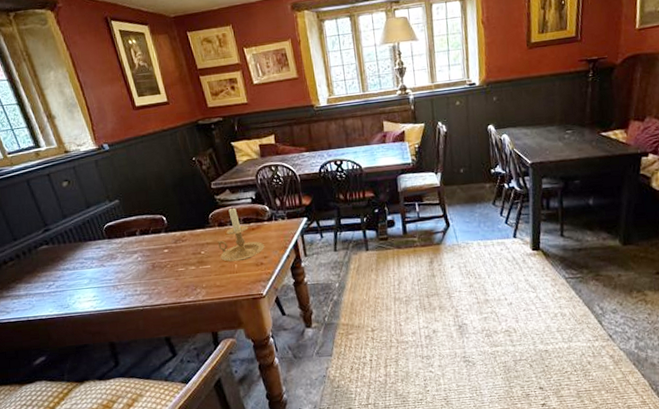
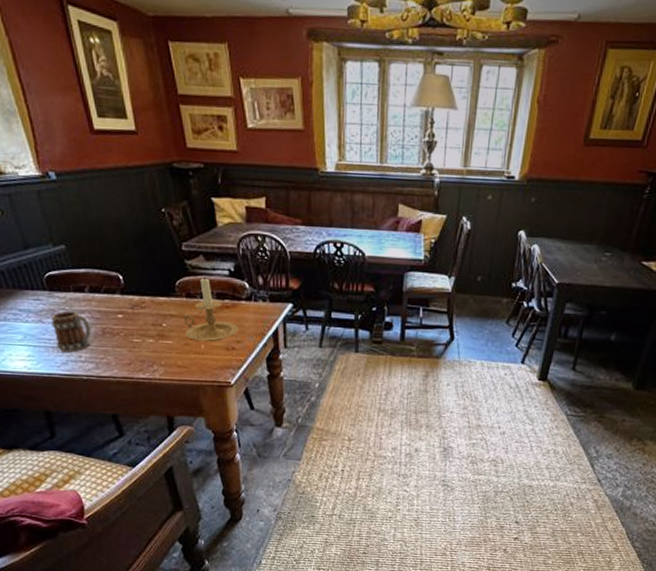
mug: none [111,252,144,289] -> present [51,310,92,353]

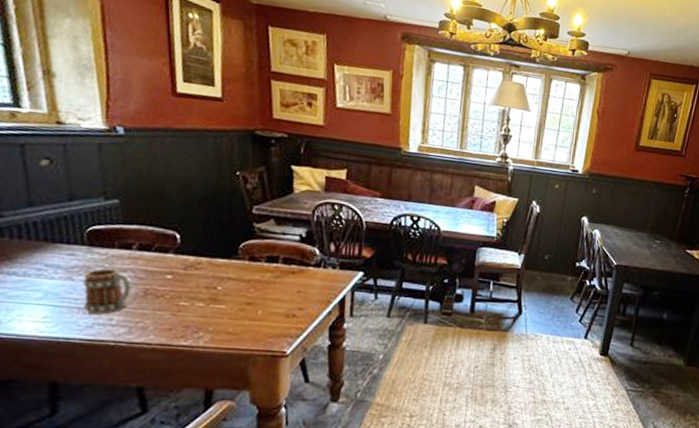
candle holder: present [182,276,238,342] -> none [242,240,303,308]

